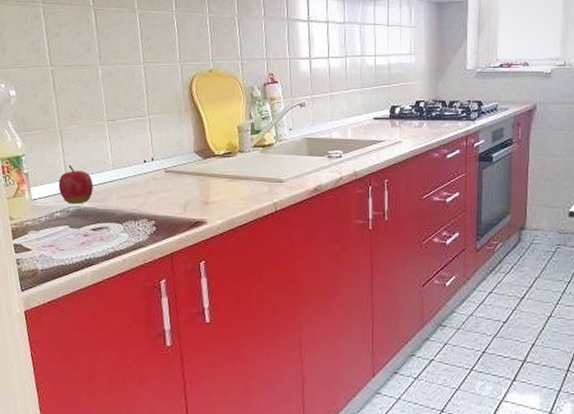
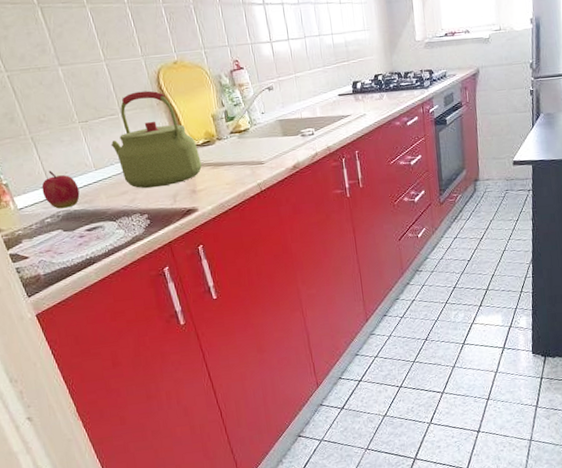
kettle: none [132,96,219,194] -> present [111,90,202,189]

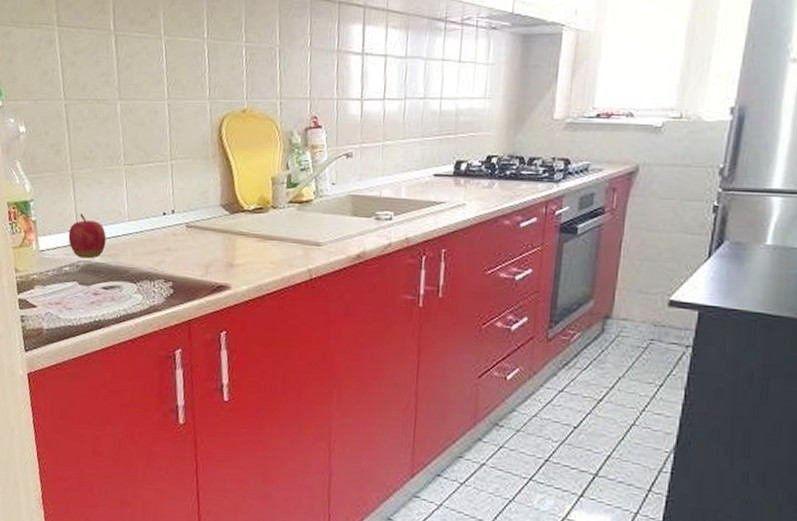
kettle: present [111,90,202,189] -> none [151,139,248,253]

